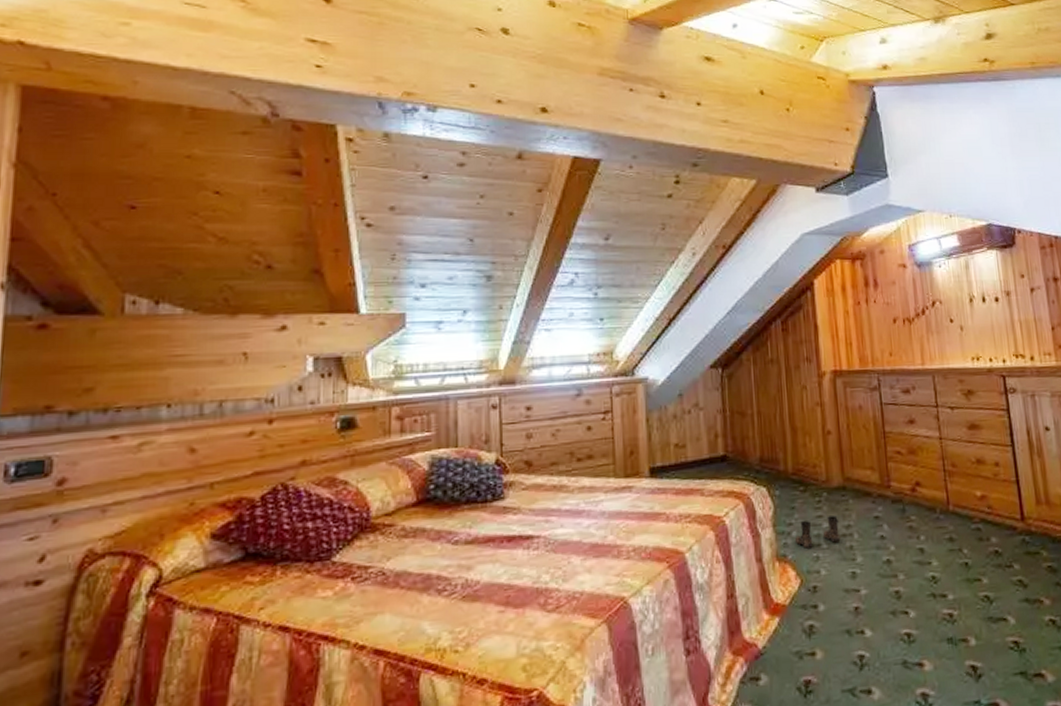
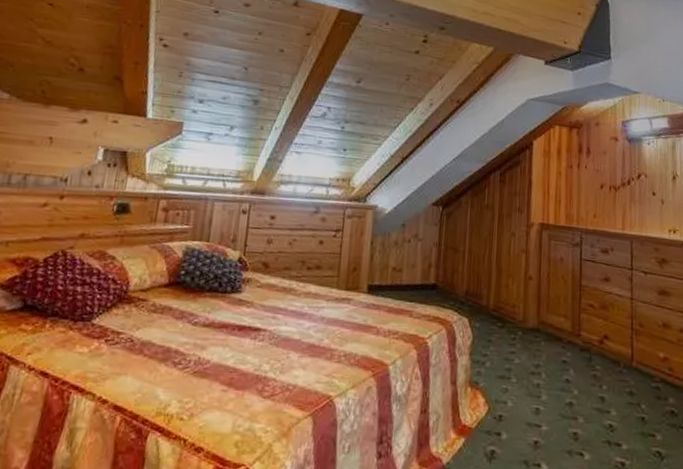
boots: present [794,515,840,549] -> none [487,353,530,380]

